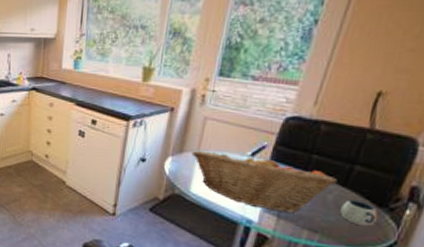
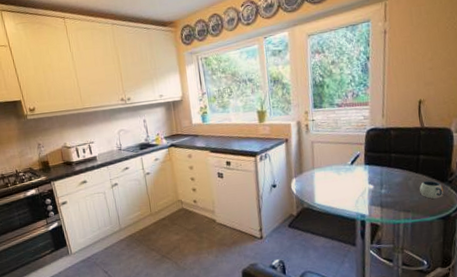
fruit basket: present [192,150,338,213] -> none [309,161,412,204]

